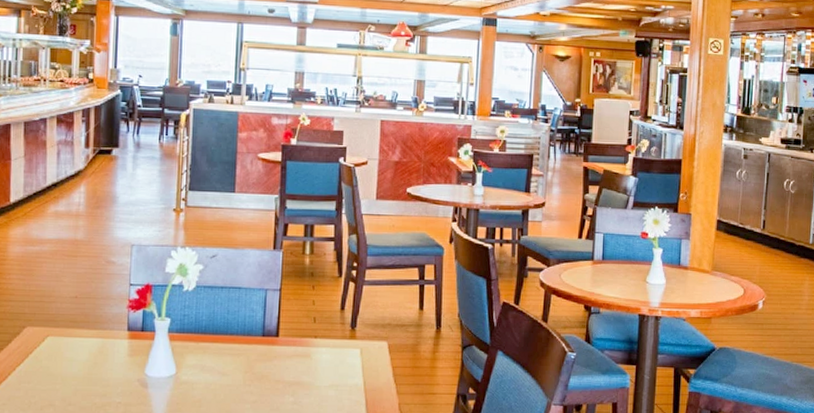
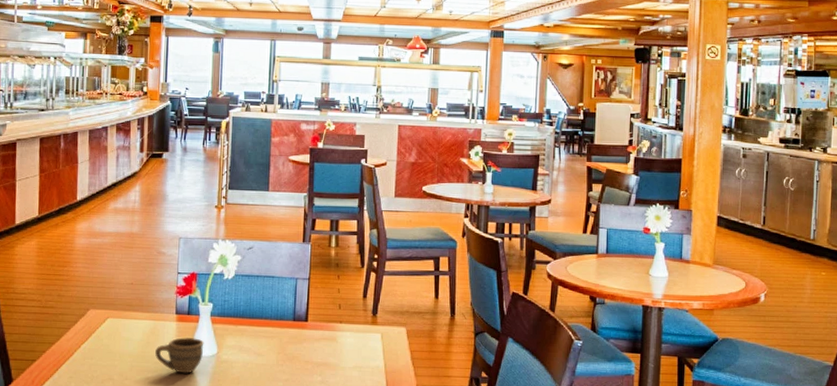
cup: none [104,357,161,397] -> present [155,337,204,374]

